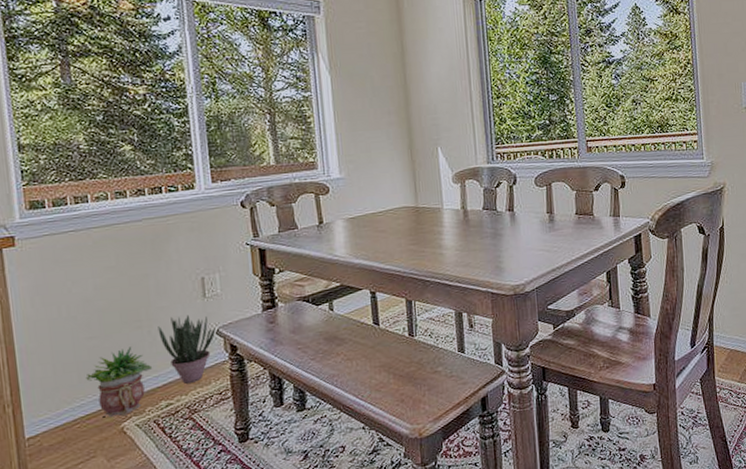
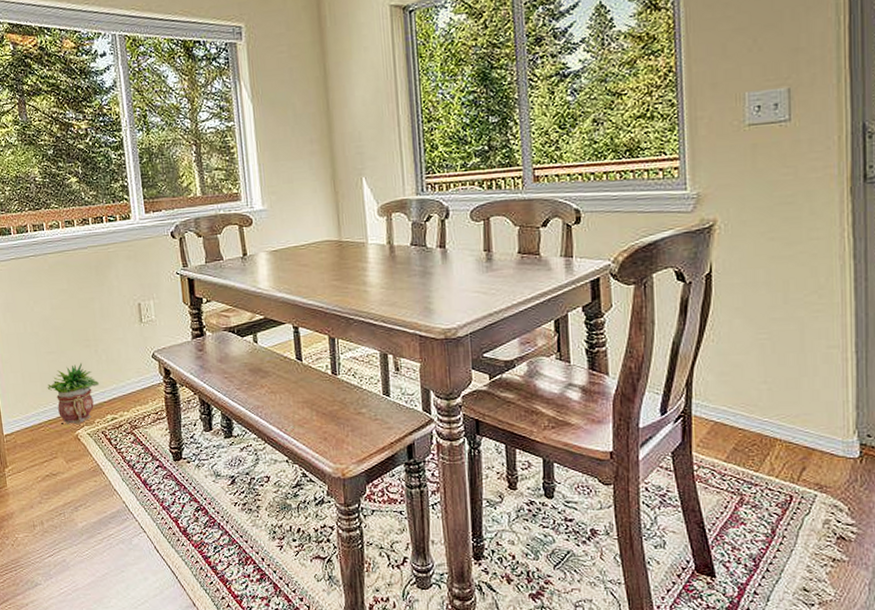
potted plant: present [158,314,216,384] -> none [103,337,152,401]

